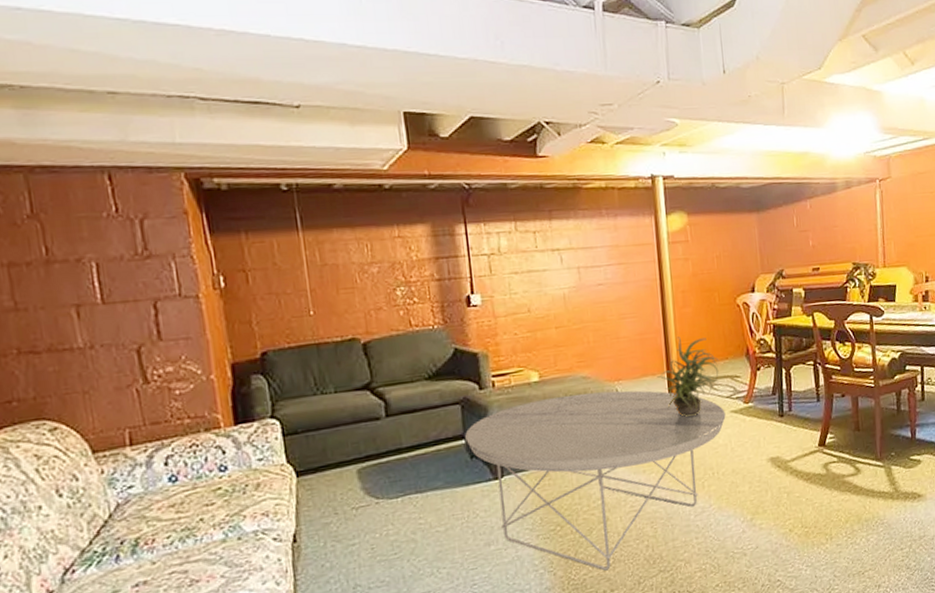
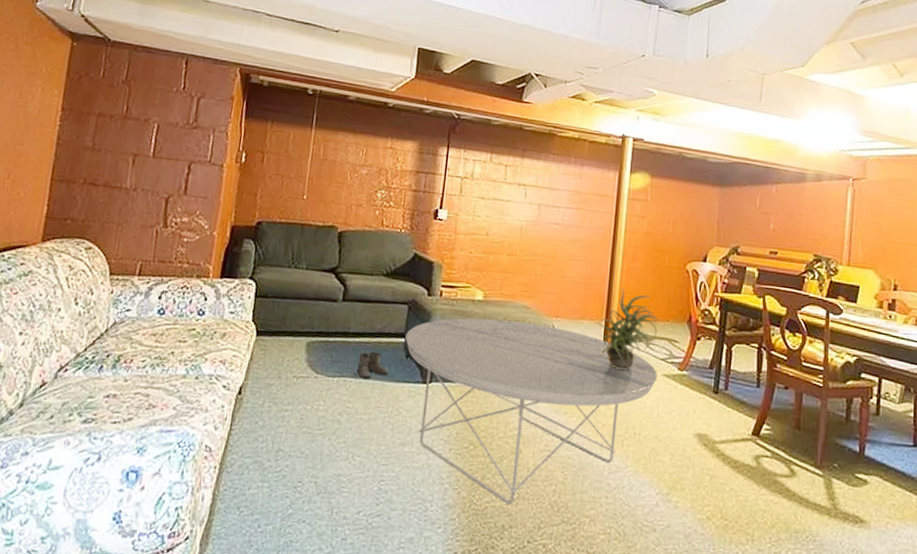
boots: none [419,460,456,492] -> present [355,351,389,380]

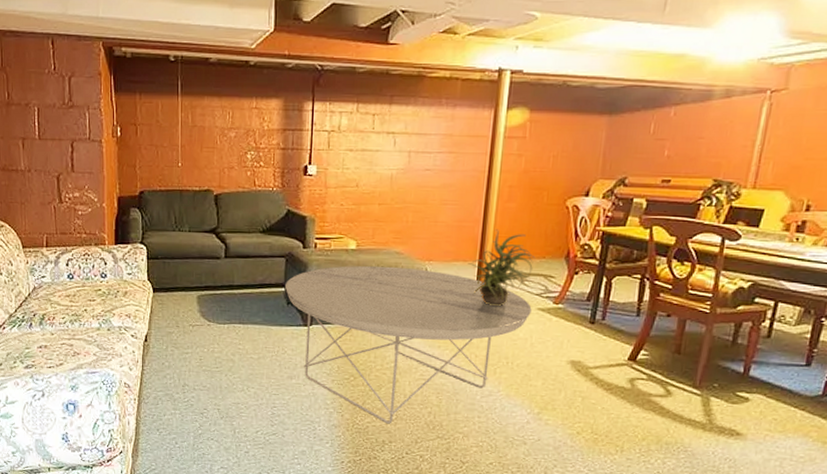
boots: present [355,351,389,380] -> none [242,301,273,325]

